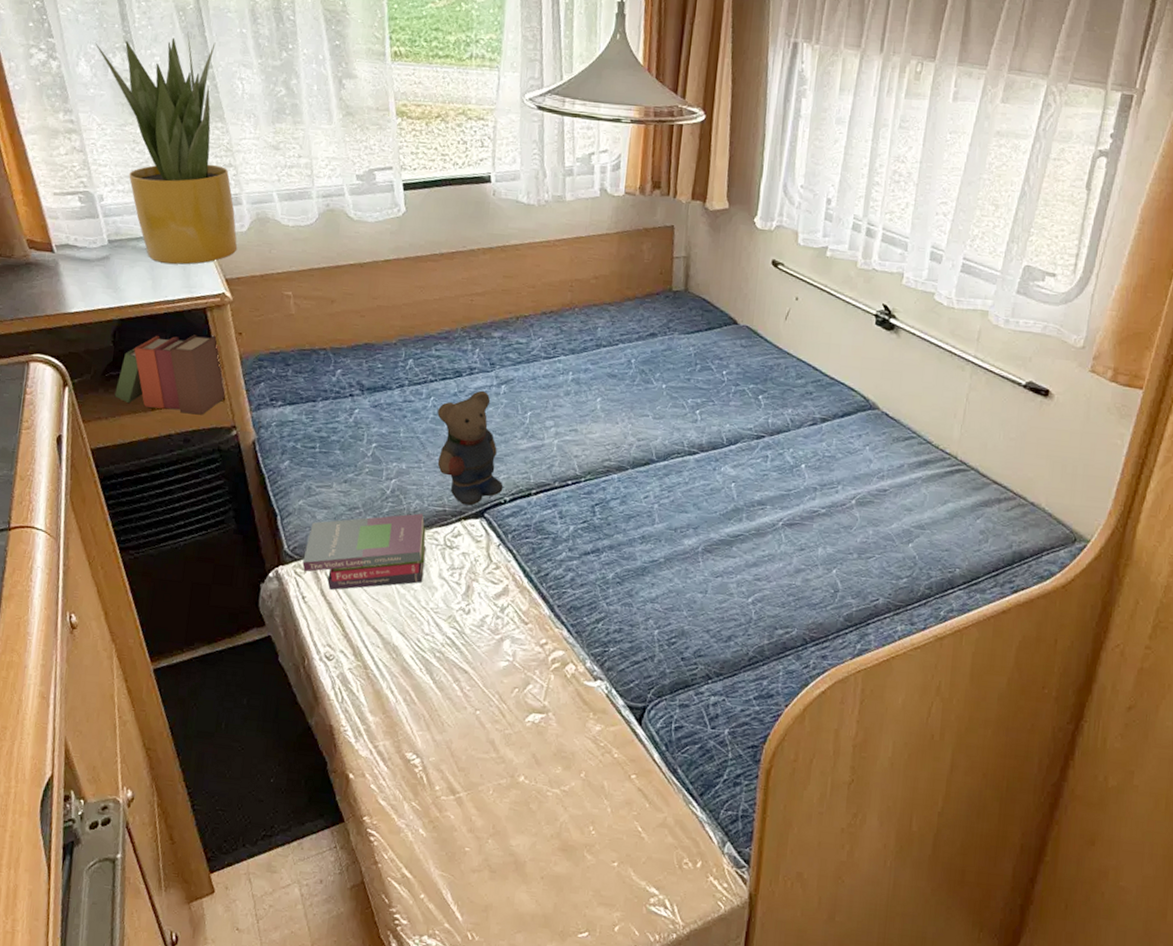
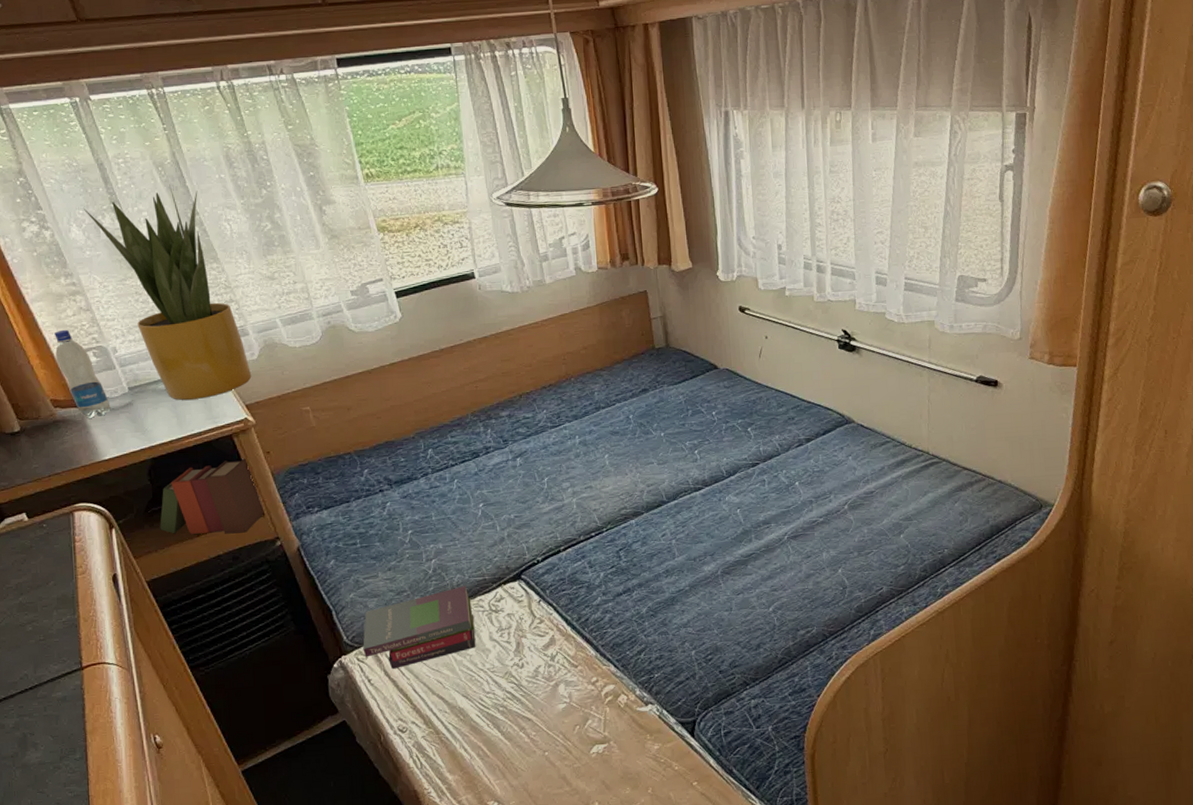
bottle: none [40,168,87,267] -> present [54,329,111,419]
teddy bear: present [437,390,504,506] -> none [463,466,534,571]

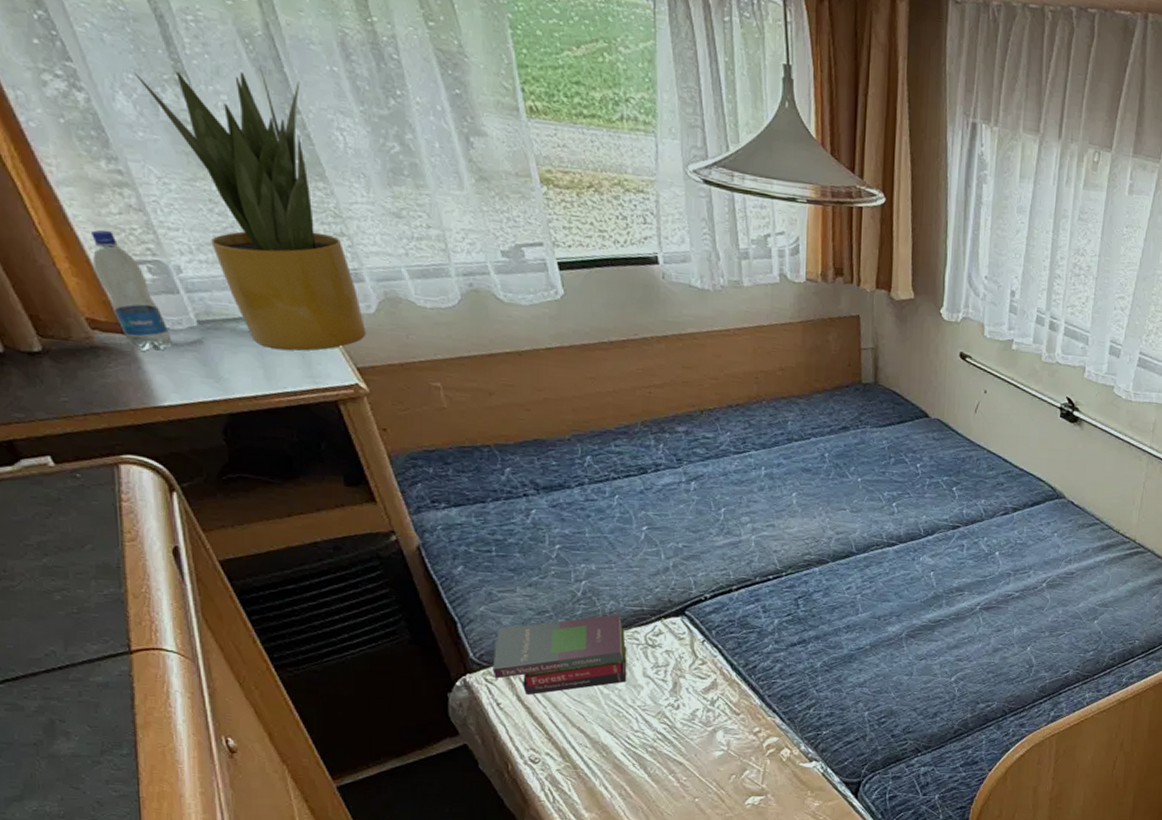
books: present [160,459,264,534] -> none [238,431,377,520]

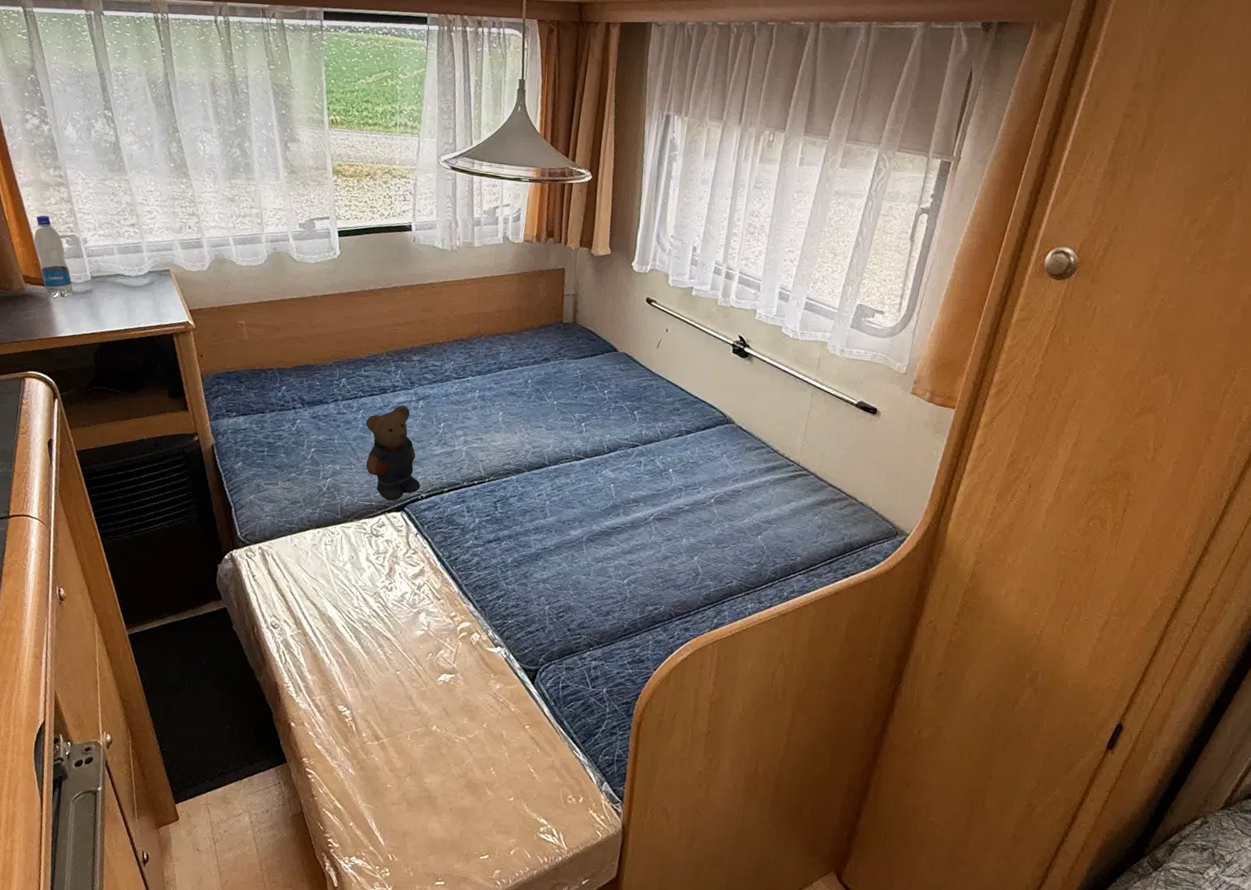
planter: present [133,65,367,351] -> none [80,101,200,297]
books: present [492,614,627,695] -> none [252,507,356,570]
teddy bear: none [624,487,703,604] -> present [365,405,421,501]

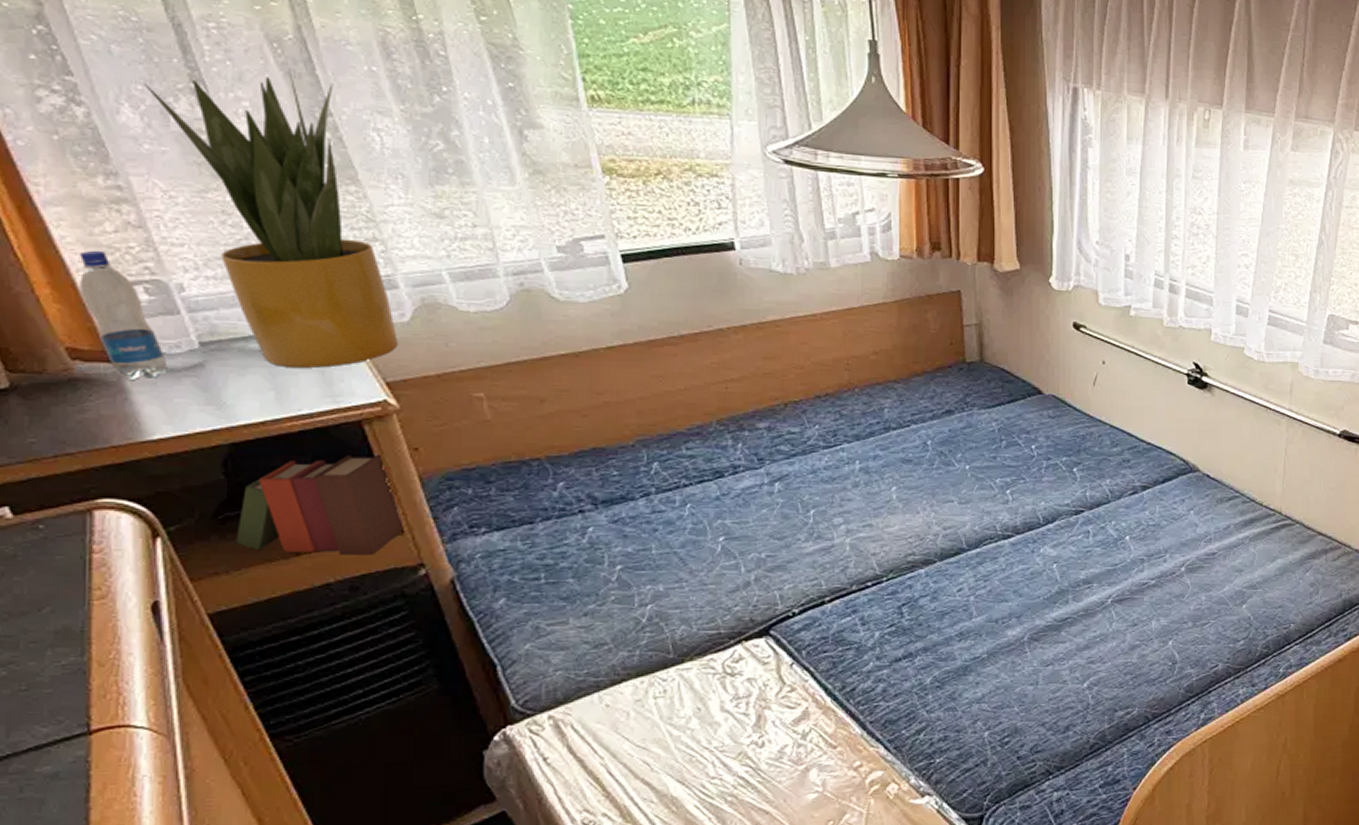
planter: none [80,101,200,297] -> present [143,69,399,368]
books: none [96,356,189,424] -> present [236,455,404,555]
teddy bear: present [365,405,421,501] -> none [698,491,790,624]

